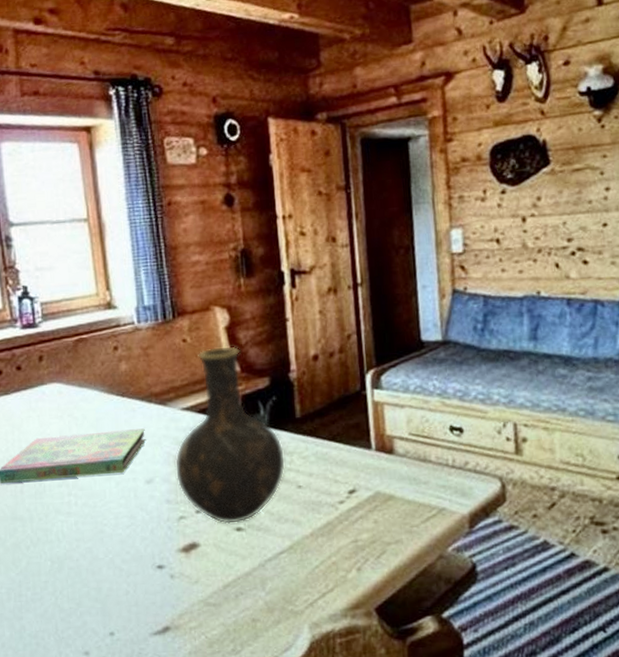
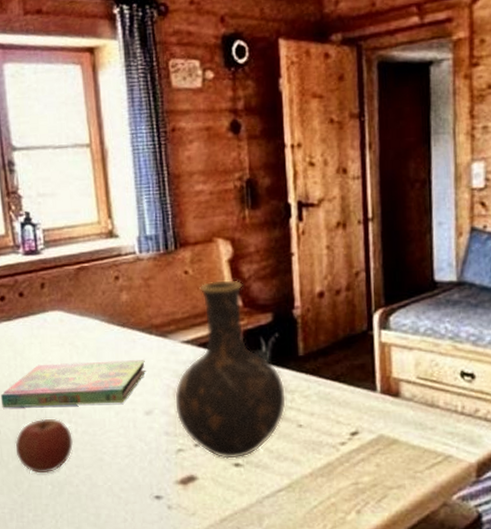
apple: none [13,492,73,550] -> present [15,418,73,474]

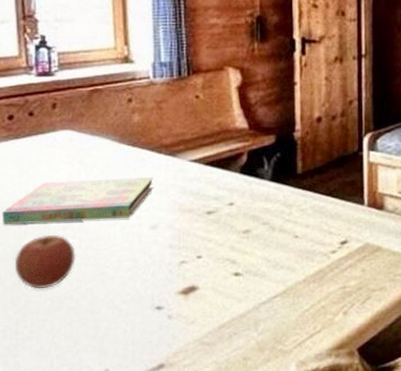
vase: present [174,279,287,459] -> none [180,104,285,269]

